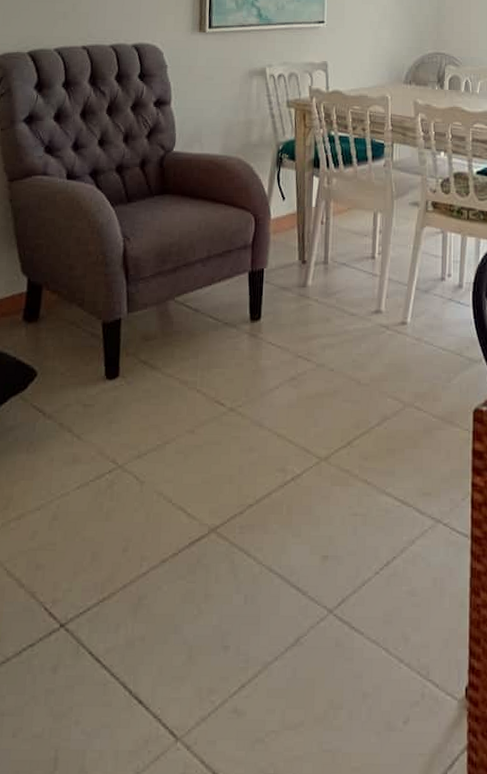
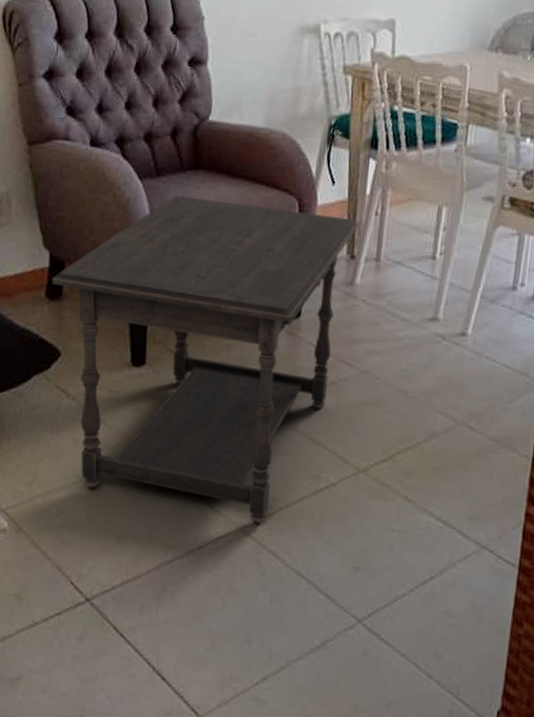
side table: none [29,218,307,524] -> present [51,195,359,525]

